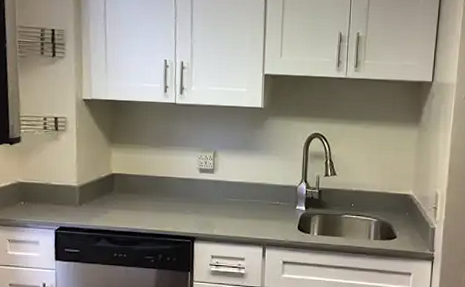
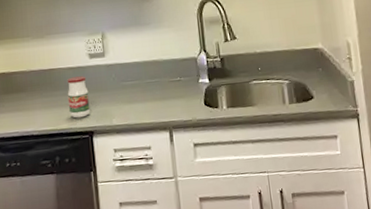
jar: none [175,187,195,224] -> present [67,76,90,119]

